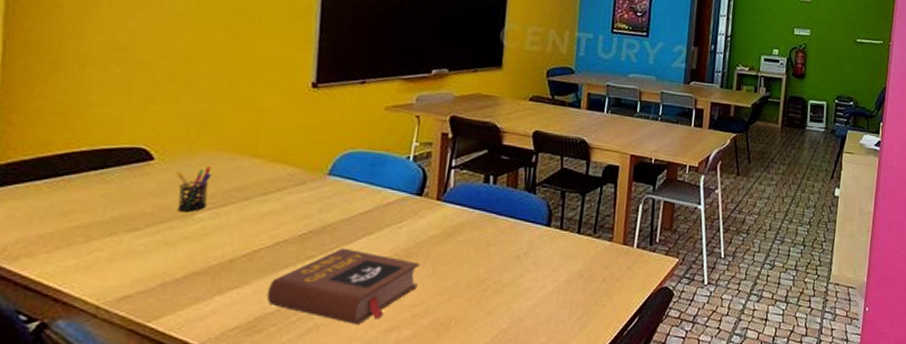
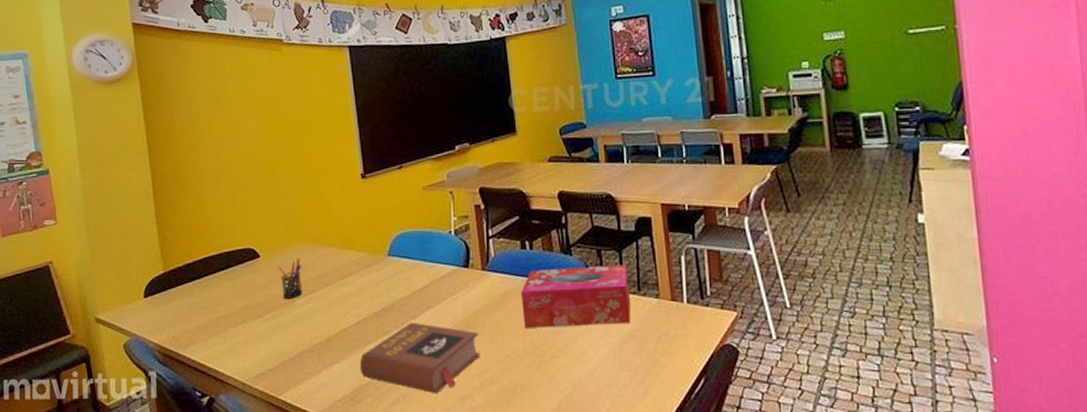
tissue box: none [472,205,588,263] -> present [521,264,631,328]

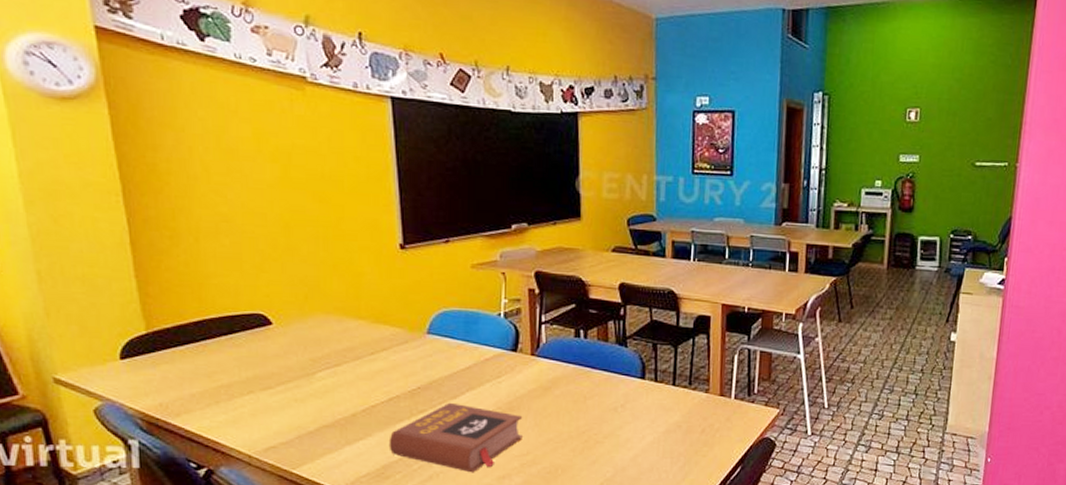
pen holder: present [276,258,303,299] -> none [293,329,325,371]
tissue box: present [521,264,631,328] -> none [570,359,681,415]

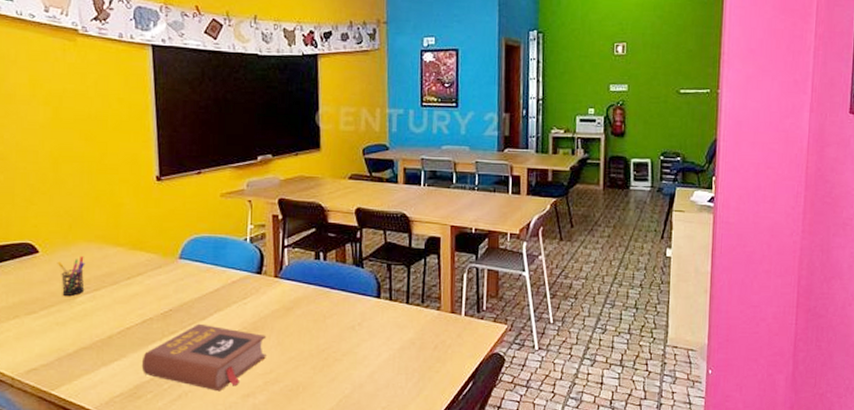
pen holder: none [293,329,325,371] -> present [57,256,85,296]

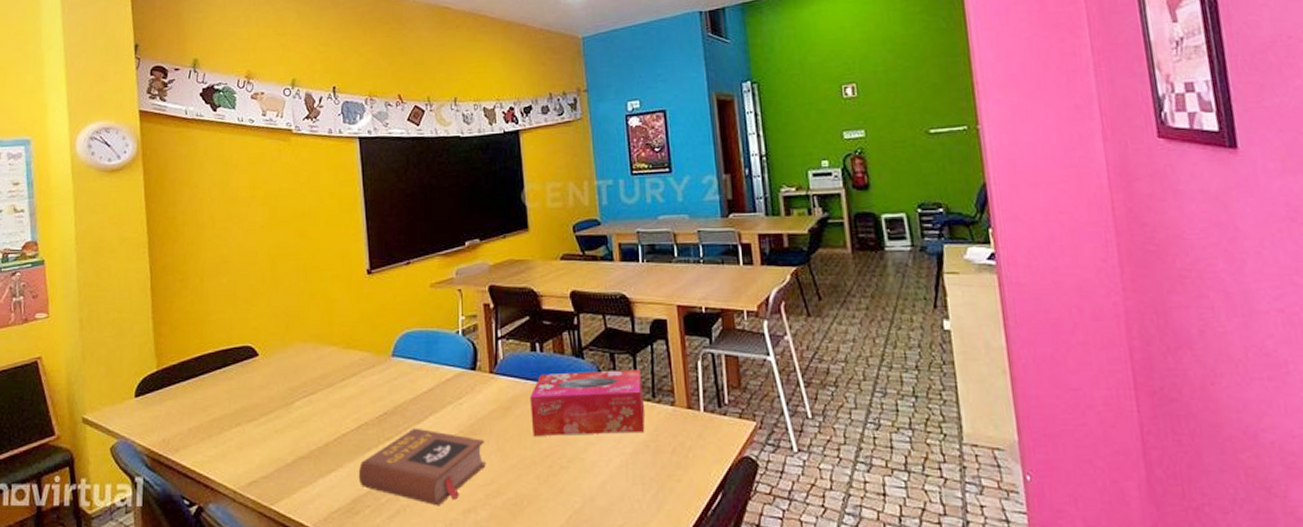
pen holder: present [57,256,85,296] -> none [275,358,302,400]
tissue box: none [311,278,414,333] -> present [530,369,645,436]

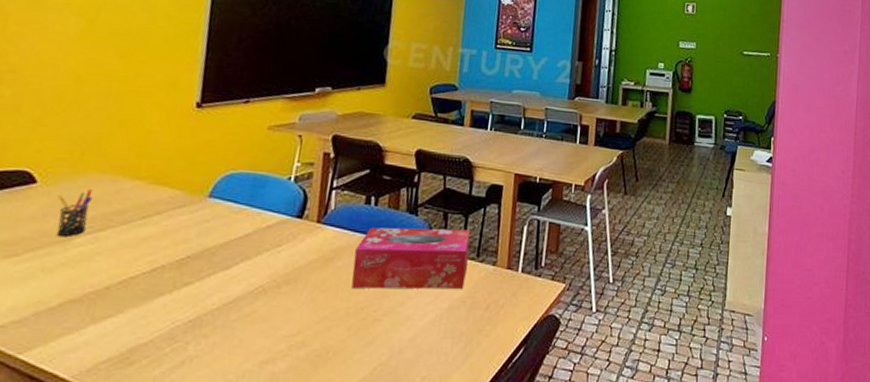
pen holder: none [275,358,302,400] -> present [56,189,93,236]
book: present [358,427,486,506] -> none [140,274,299,357]

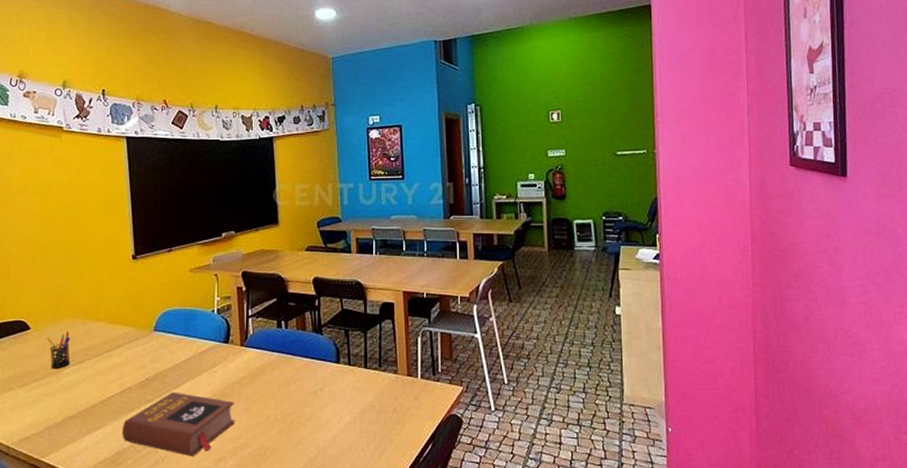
book: none [140,274,299,357] -> present [122,391,235,457]
tissue box: present [351,227,471,290] -> none [275,344,373,398]

